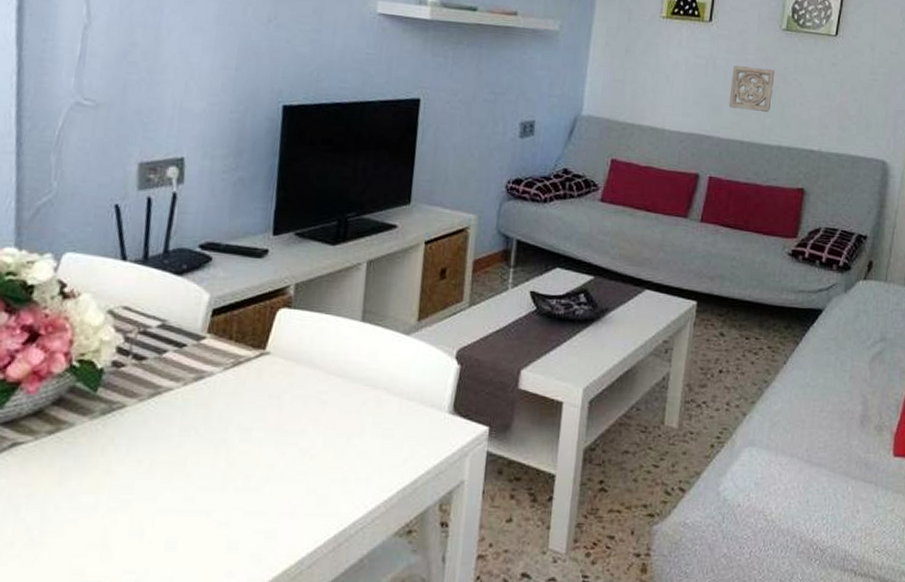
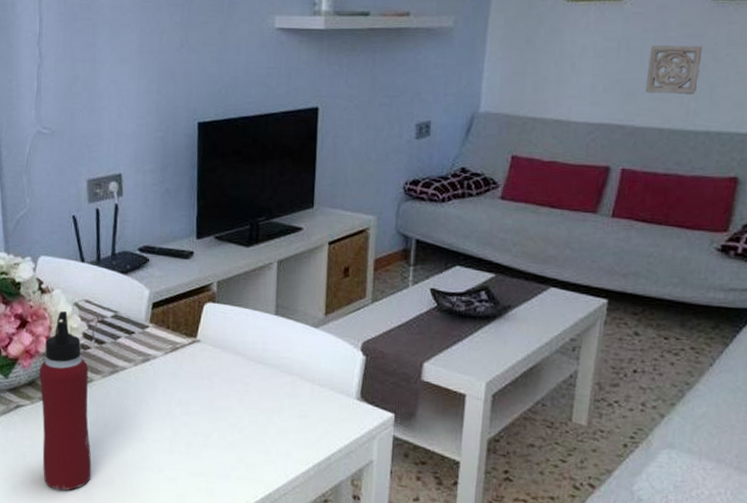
water bottle: none [43,320,121,551] -> present [39,310,92,491]

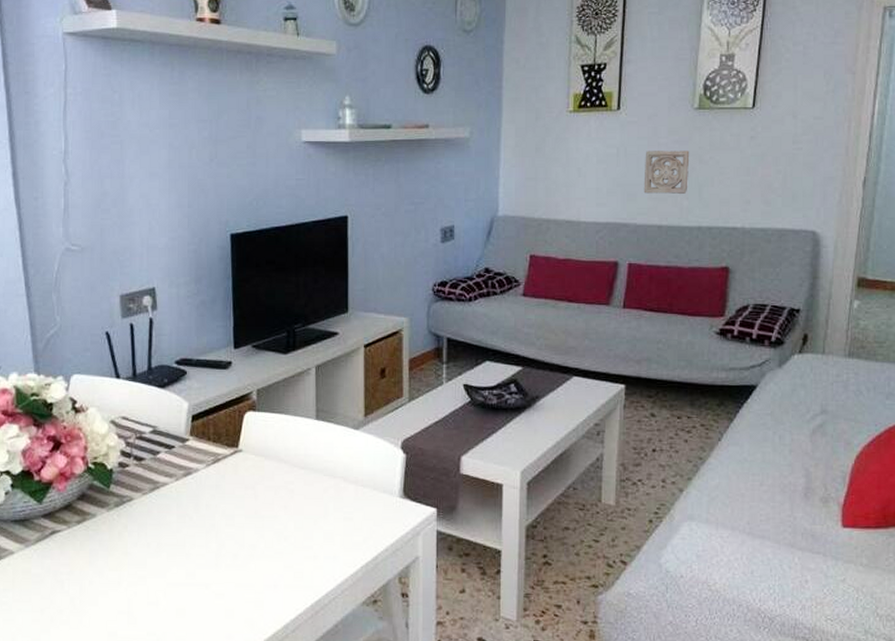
water bottle: present [39,310,92,491] -> none [75,429,135,617]

